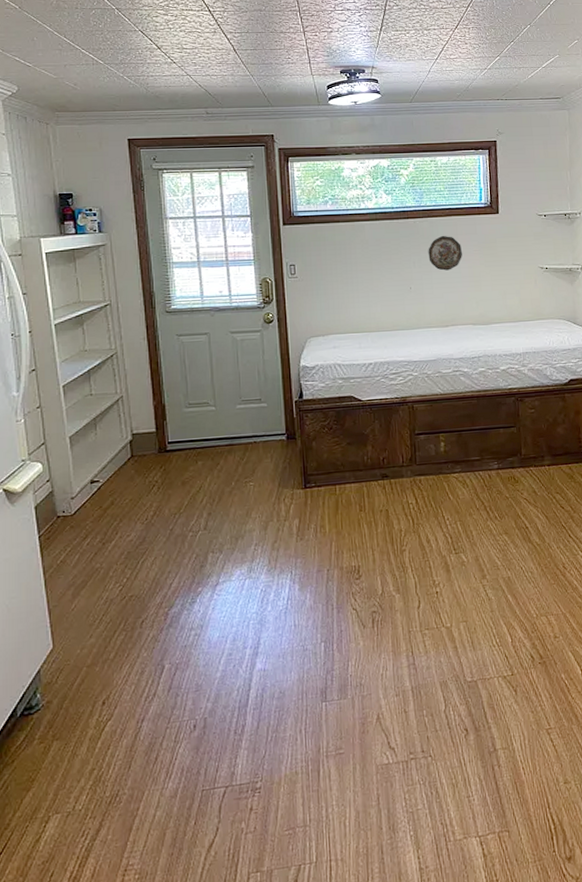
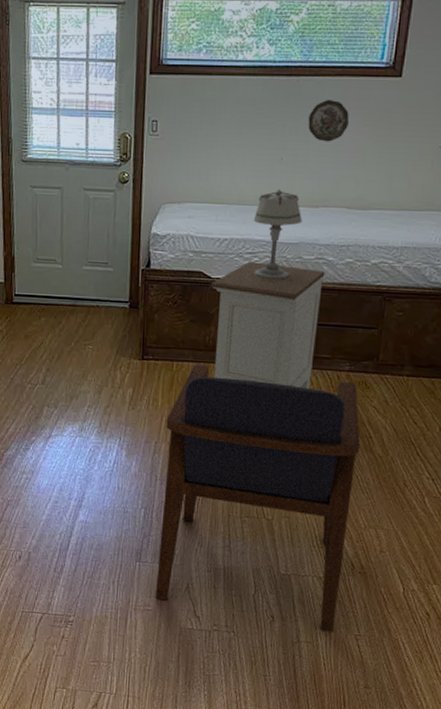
armchair: none [335,478,526,739] -> present [155,365,361,632]
nightstand: none [361,380,466,496] -> present [210,261,325,390]
table lamp: none [393,314,436,395] -> present [253,189,302,280]

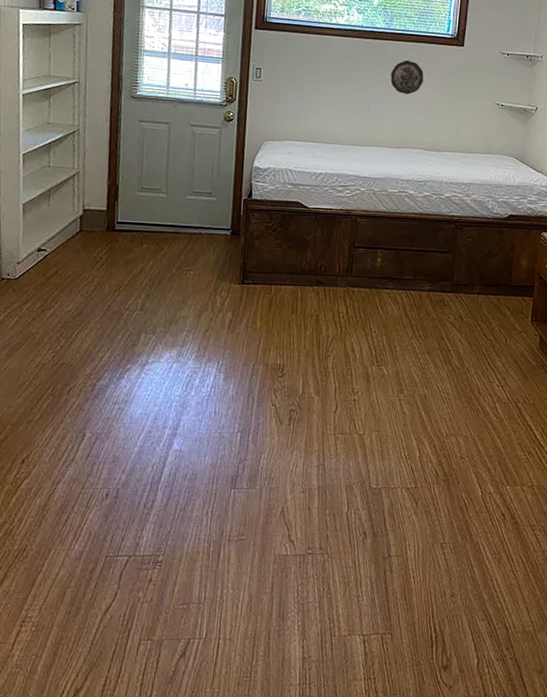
armchair: present [155,365,361,632] -> none [250,288,441,543]
nightstand: present [210,261,325,390] -> none [306,193,407,309]
table lamp: present [253,189,302,280] -> none [345,131,387,210]

